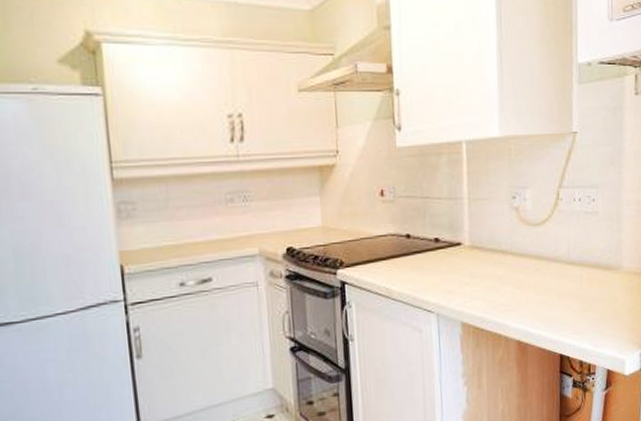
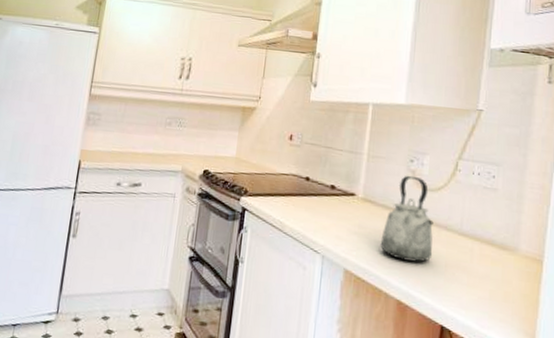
kettle: none [493,213,544,301] -> present [380,175,433,263]

